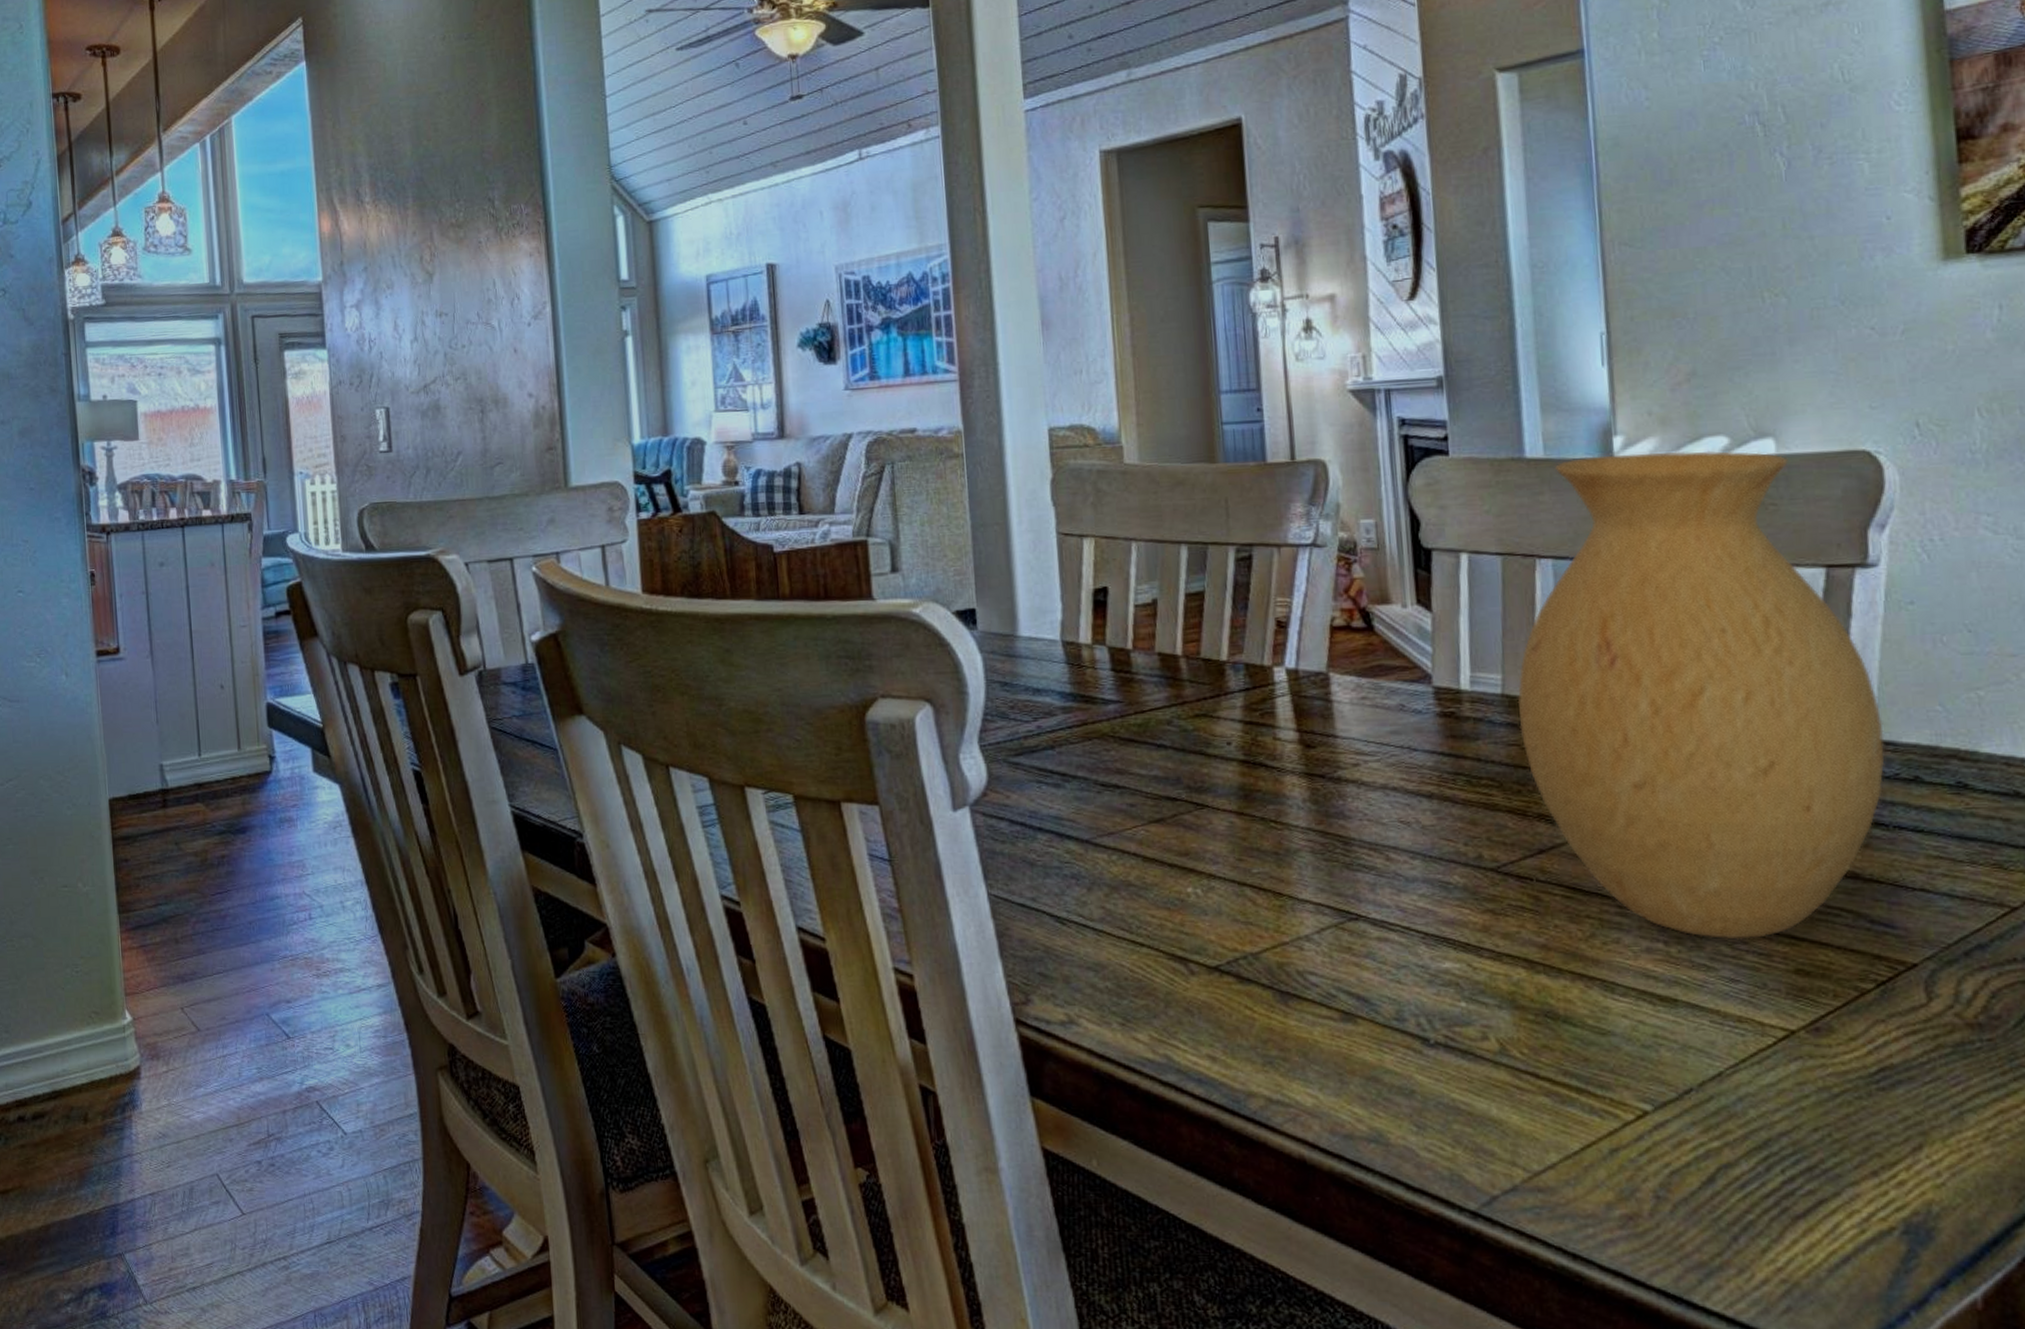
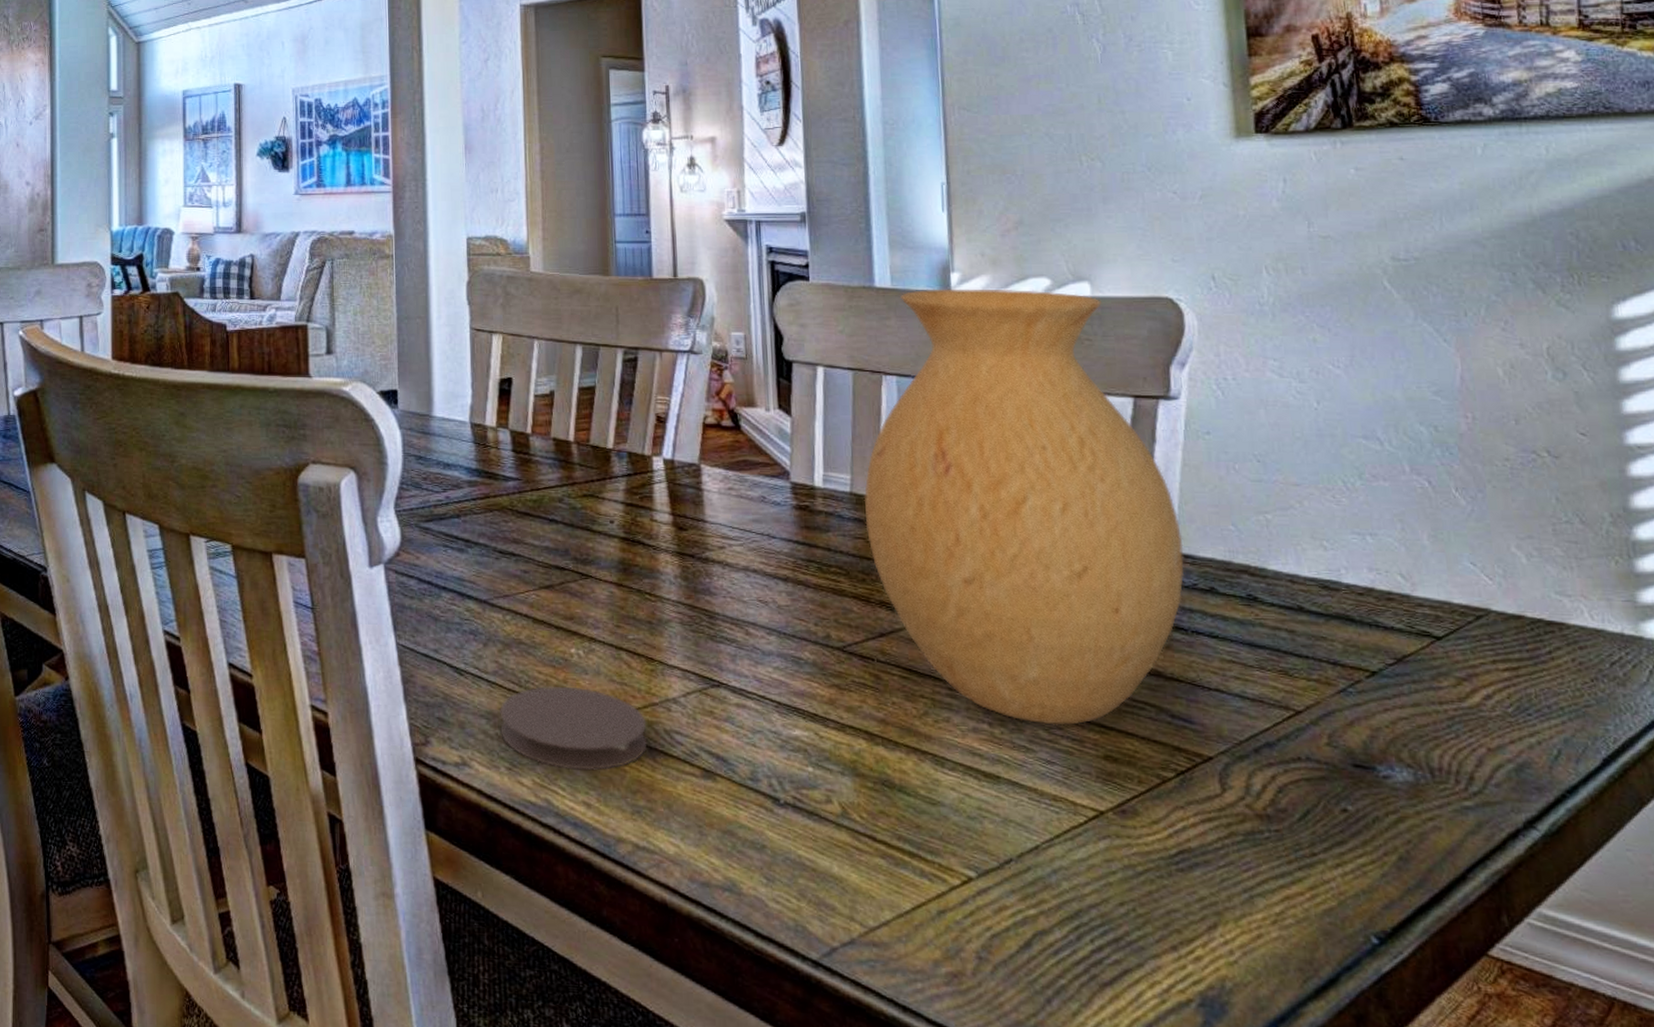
coaster: none [1107,929,1279,1021] -> present [498,685,648,771]

